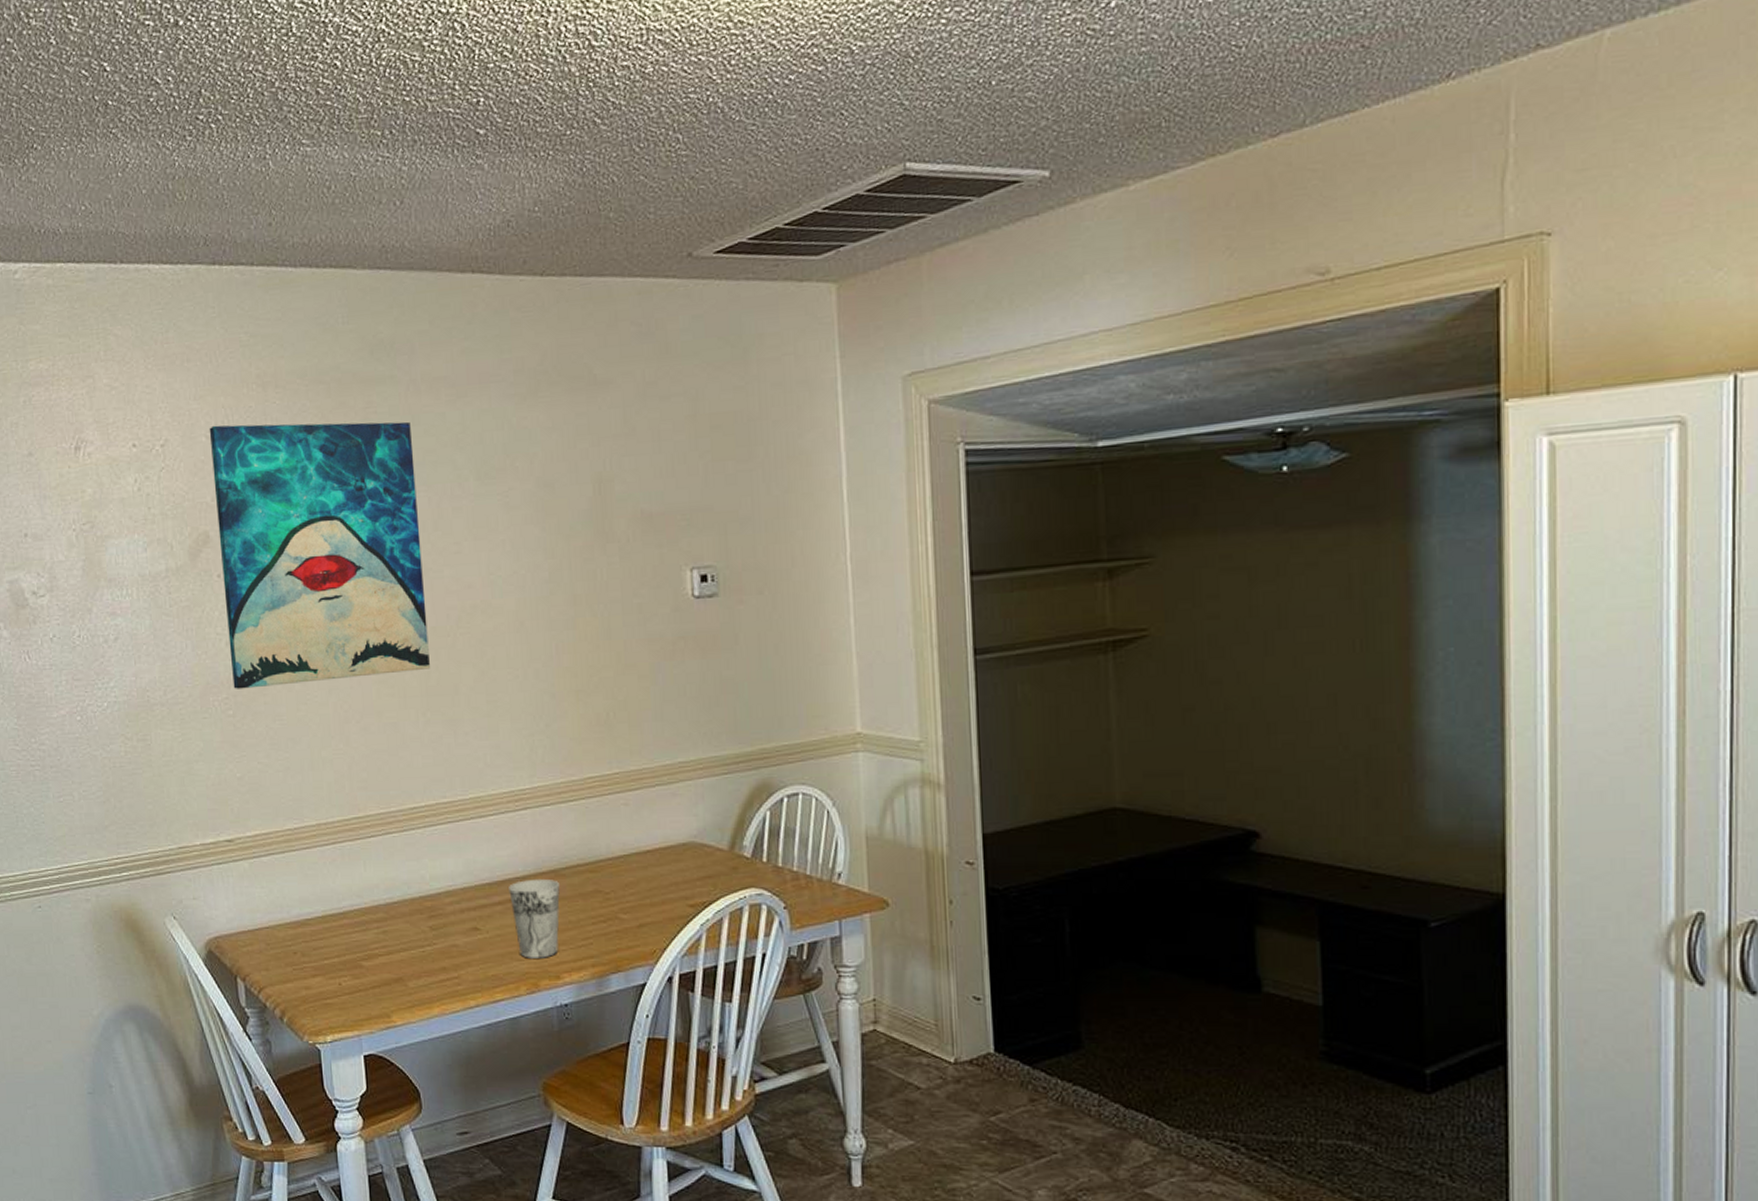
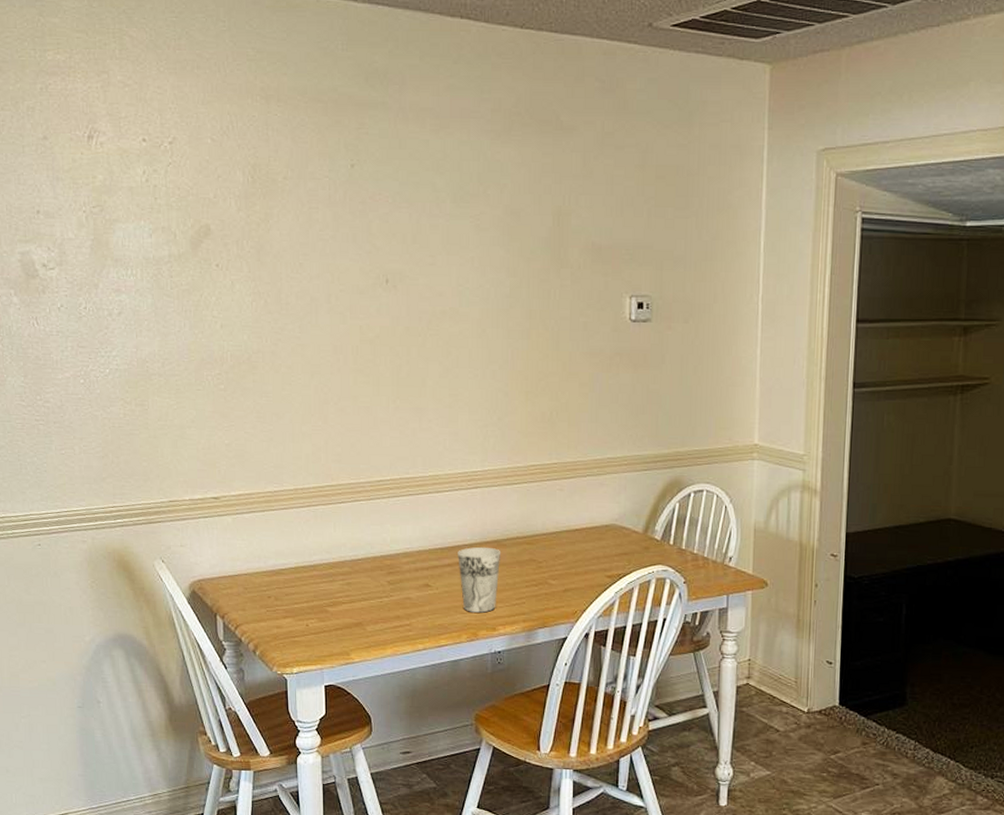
wall art: present [209,421,430,689] -> none [214,129,402,367]

